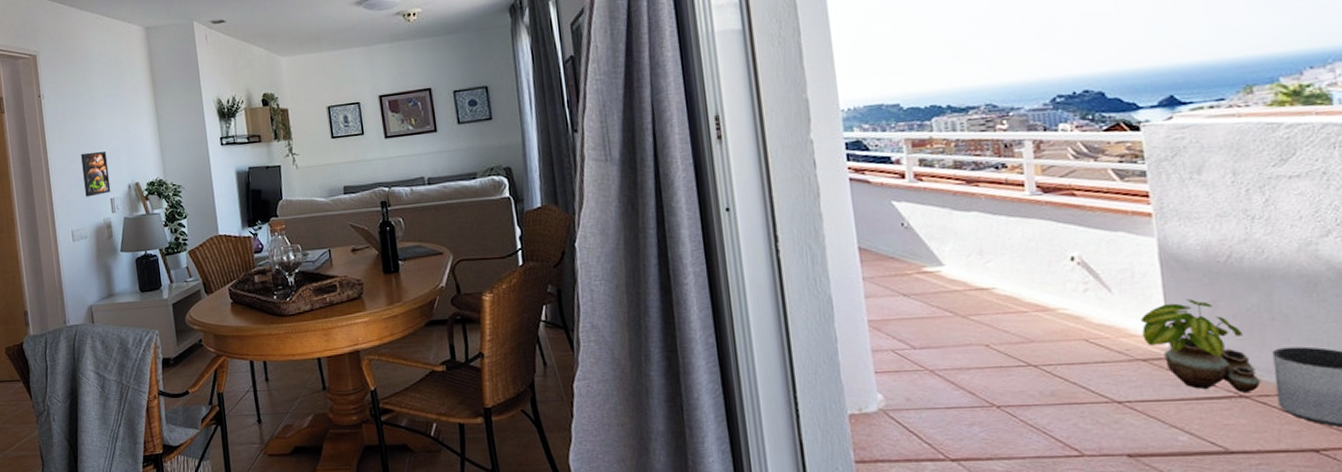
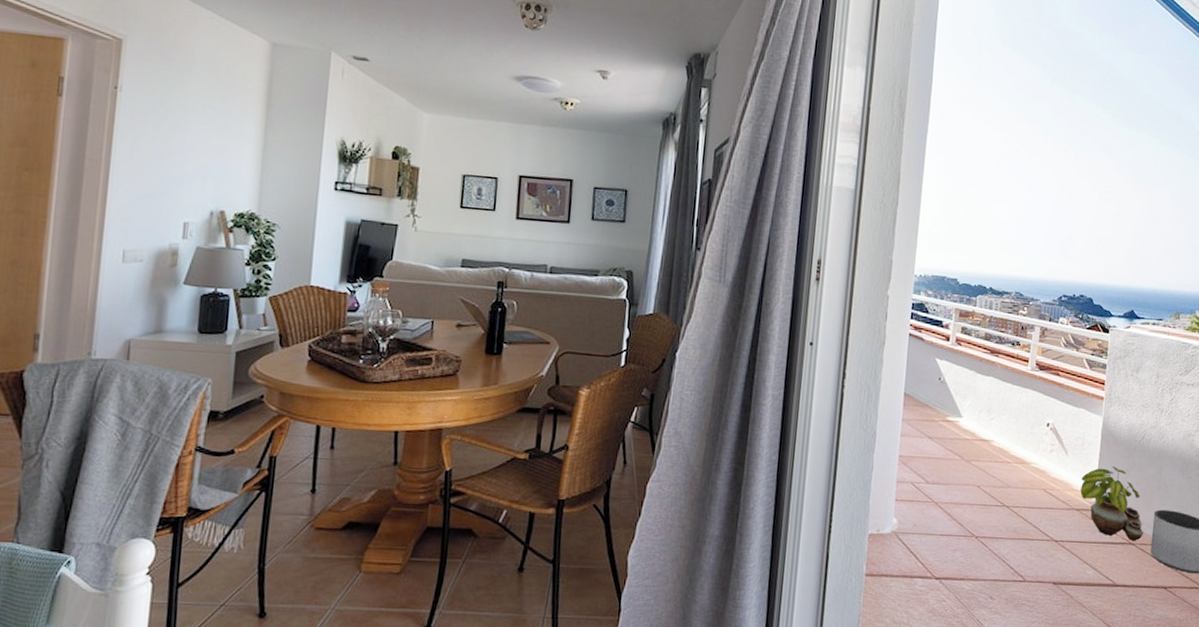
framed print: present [81,151,111,197] -> none [152,164,191,216]

